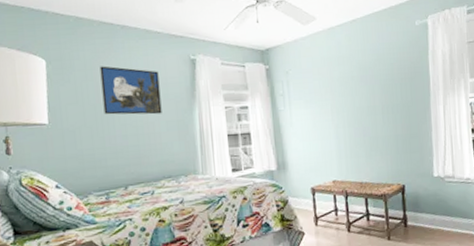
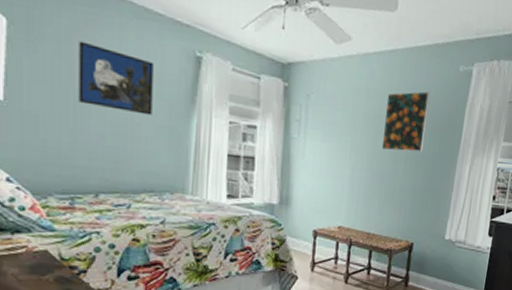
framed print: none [355,49,397,106] -> present [381,91,431,152]

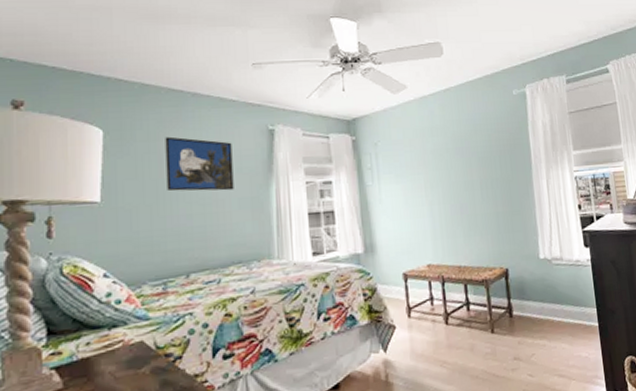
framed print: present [381,91,431,152] -> none [450,119,497,181]

